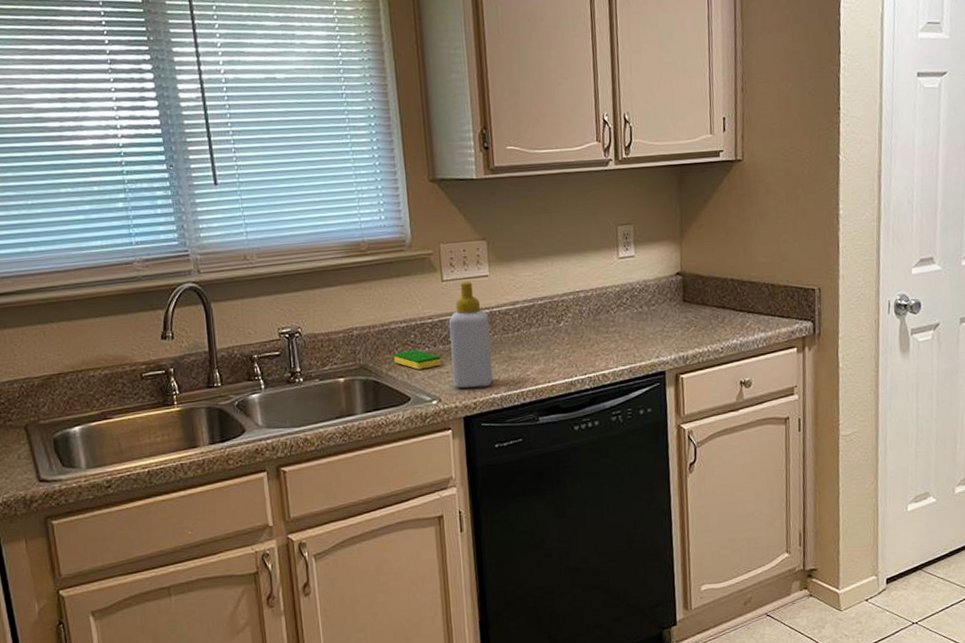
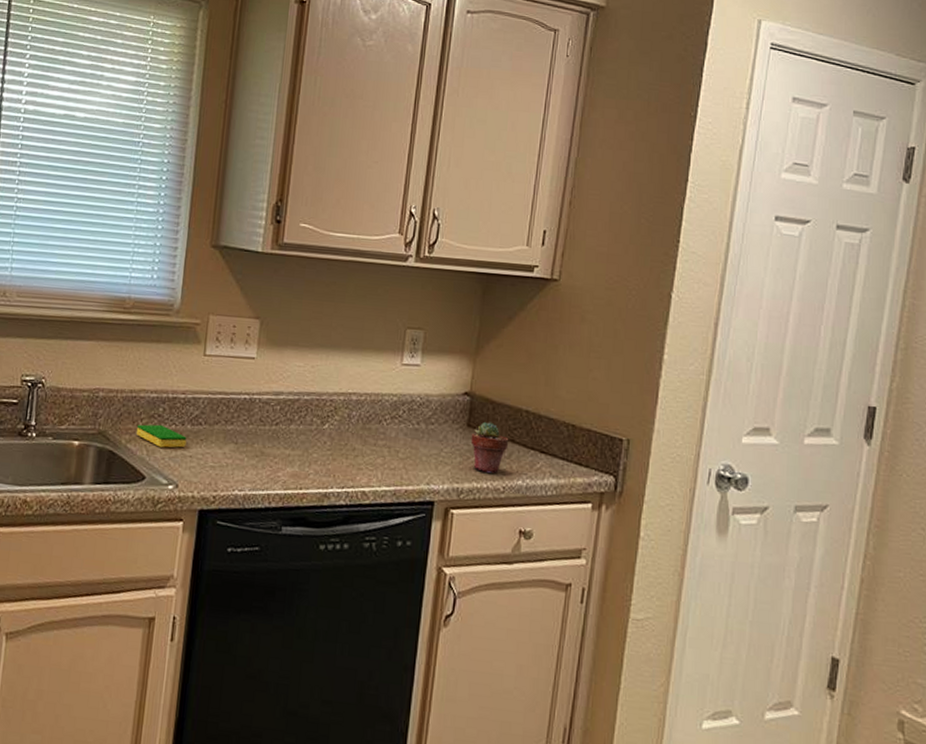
soap bottle: present [448,281,493,388] -> none [195,360,248,481]
potted succulent: none [687,294,721,339] -> present [470,421,509,473]

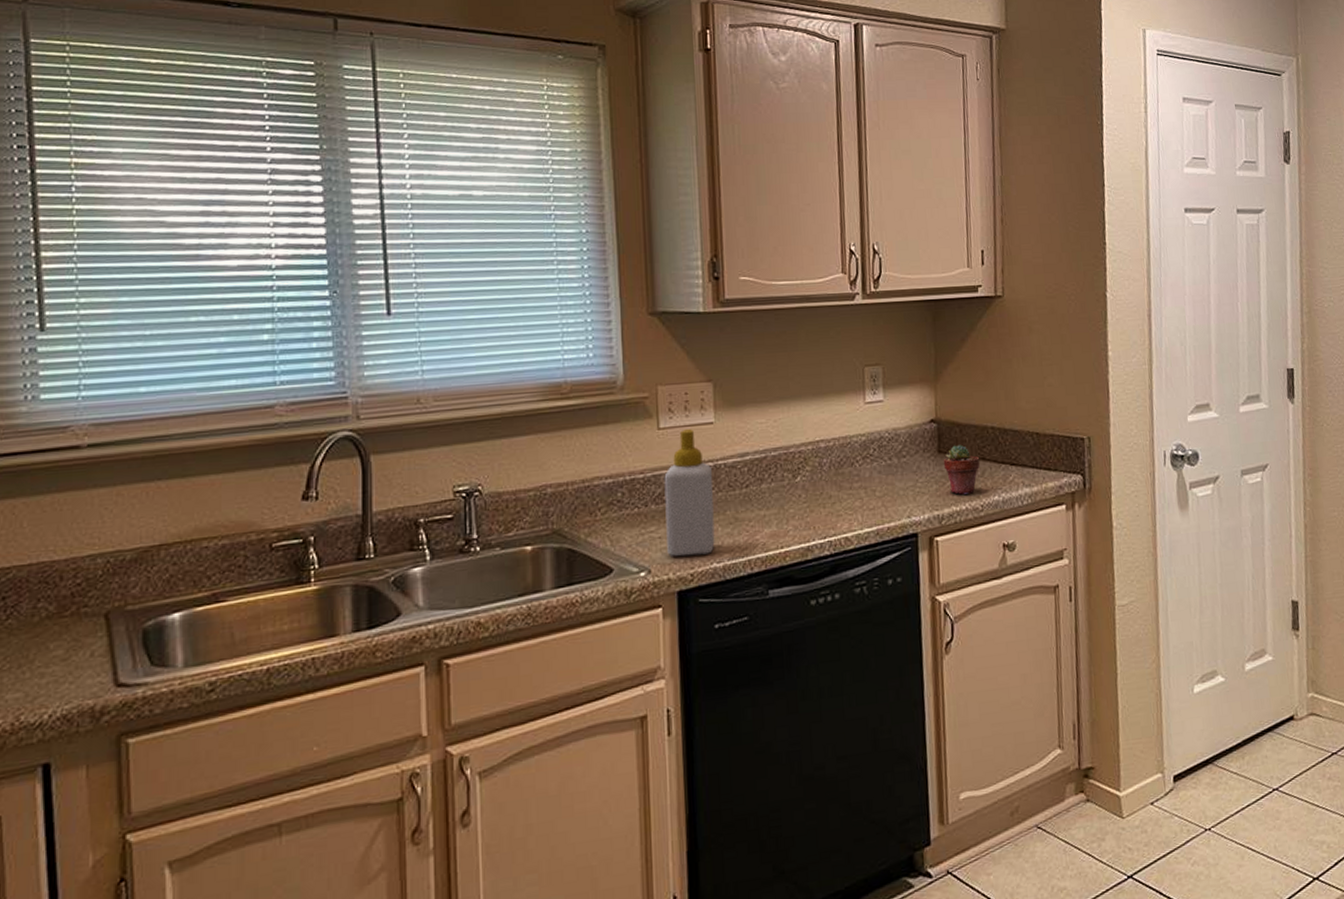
dish sponge: present [135,424,187,448] -> none [595,510,653,535]
soap bottle: none [195,360,248,481] -> present [664,429,715,557]

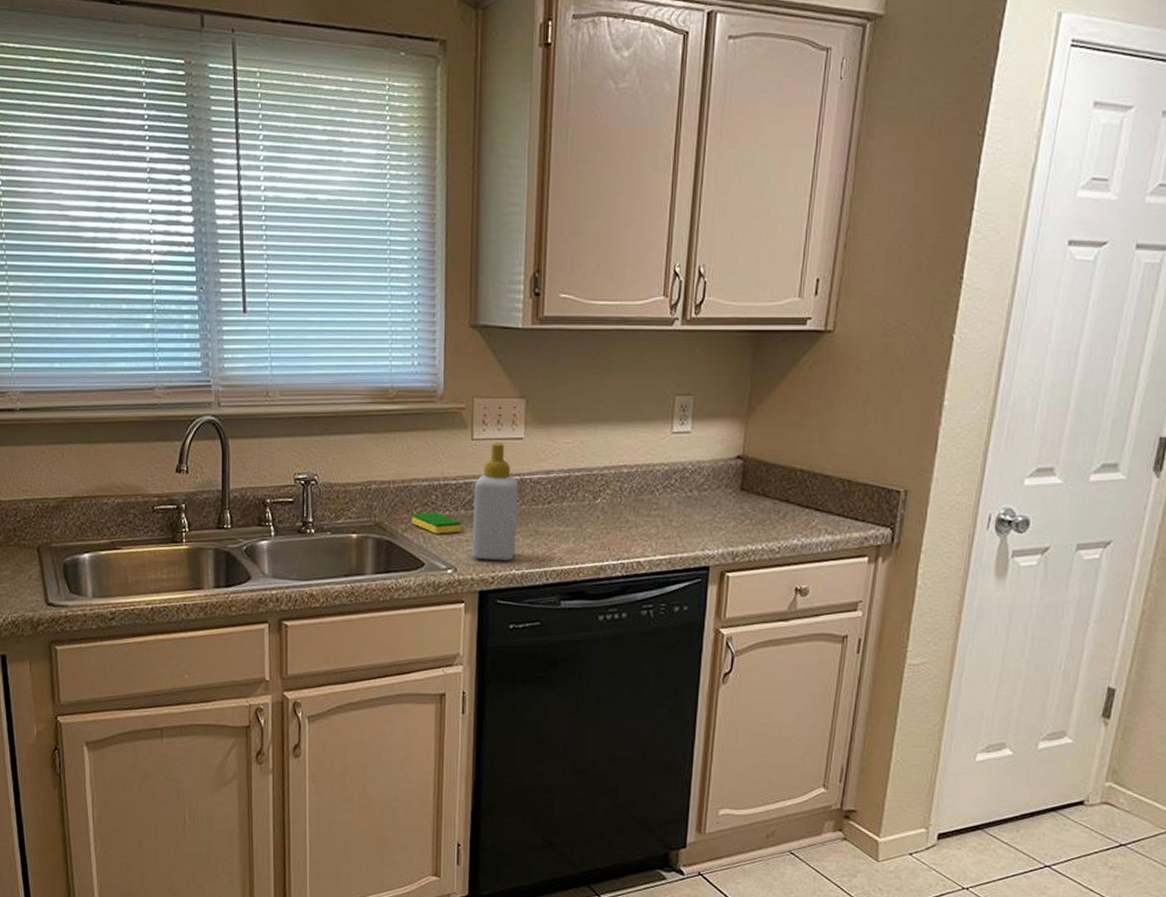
dish sponge: none [595,510,653,535] -> present [411,512,461,534]
potted succulent: present [943,444,980,495] -> none [744,484,784,534]

